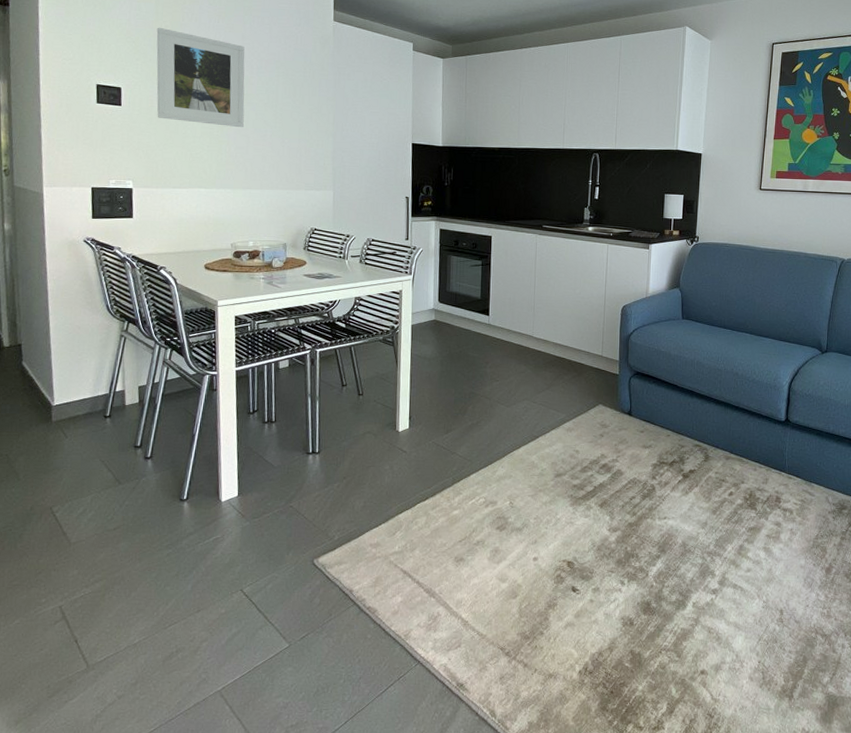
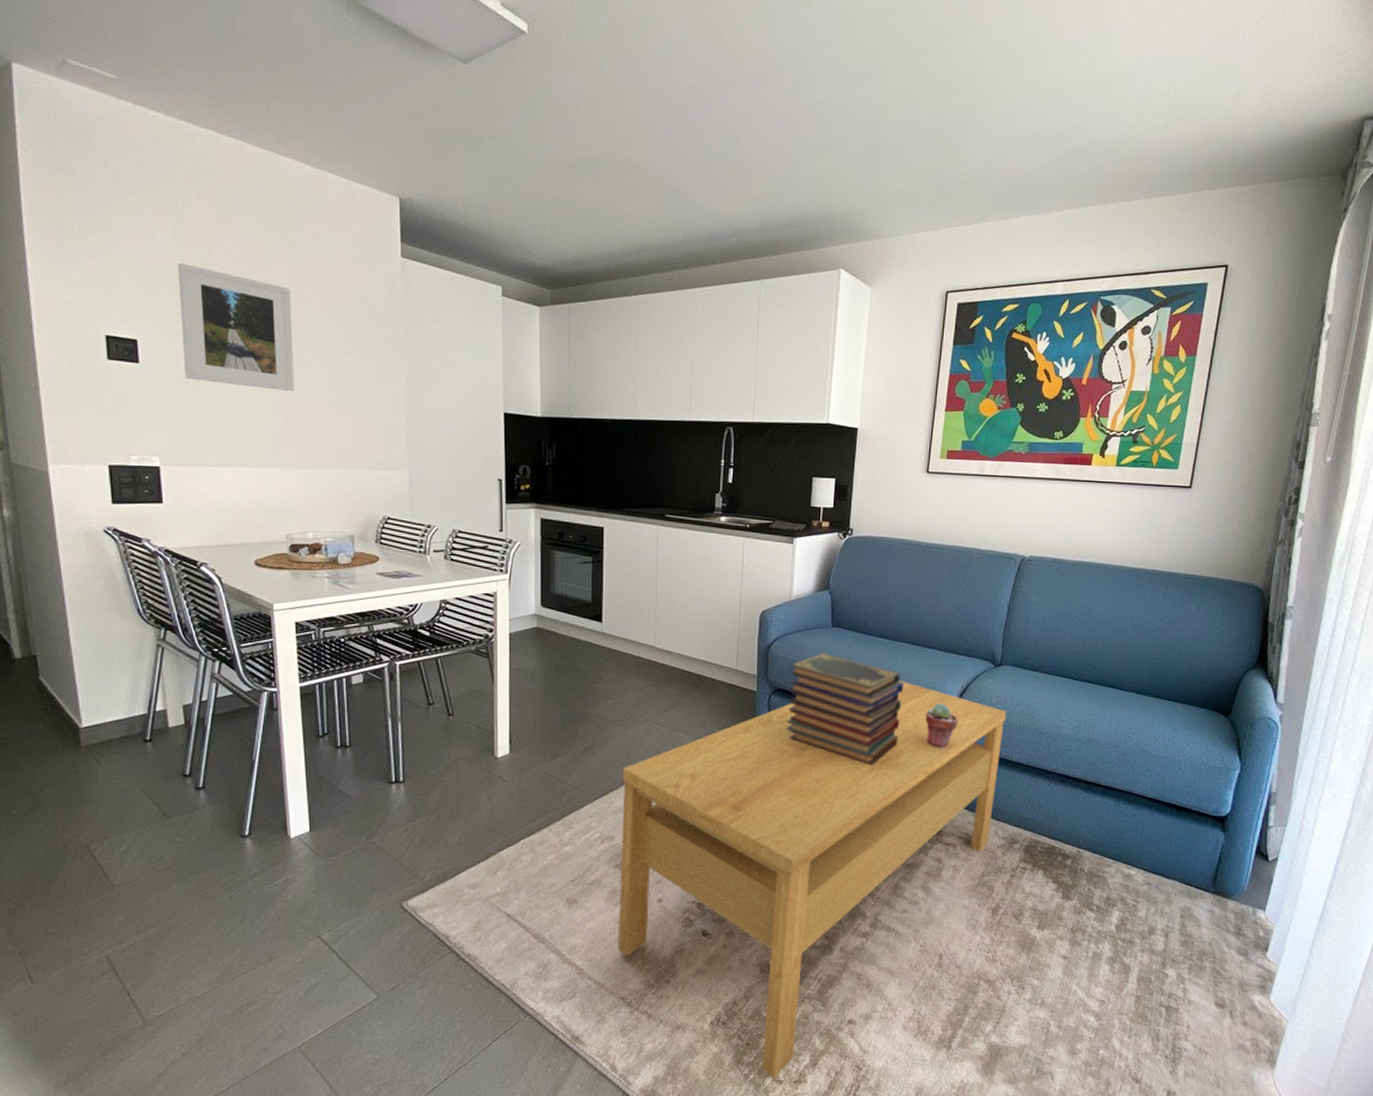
coffee table: none [499,365,833,726] -> present [618,680,1007,1079]
book stack: none [644,341,744,440] -> present [786,653,904,766]
potted succulent: none [763,384,792,425] -> present [925,703,959,749]

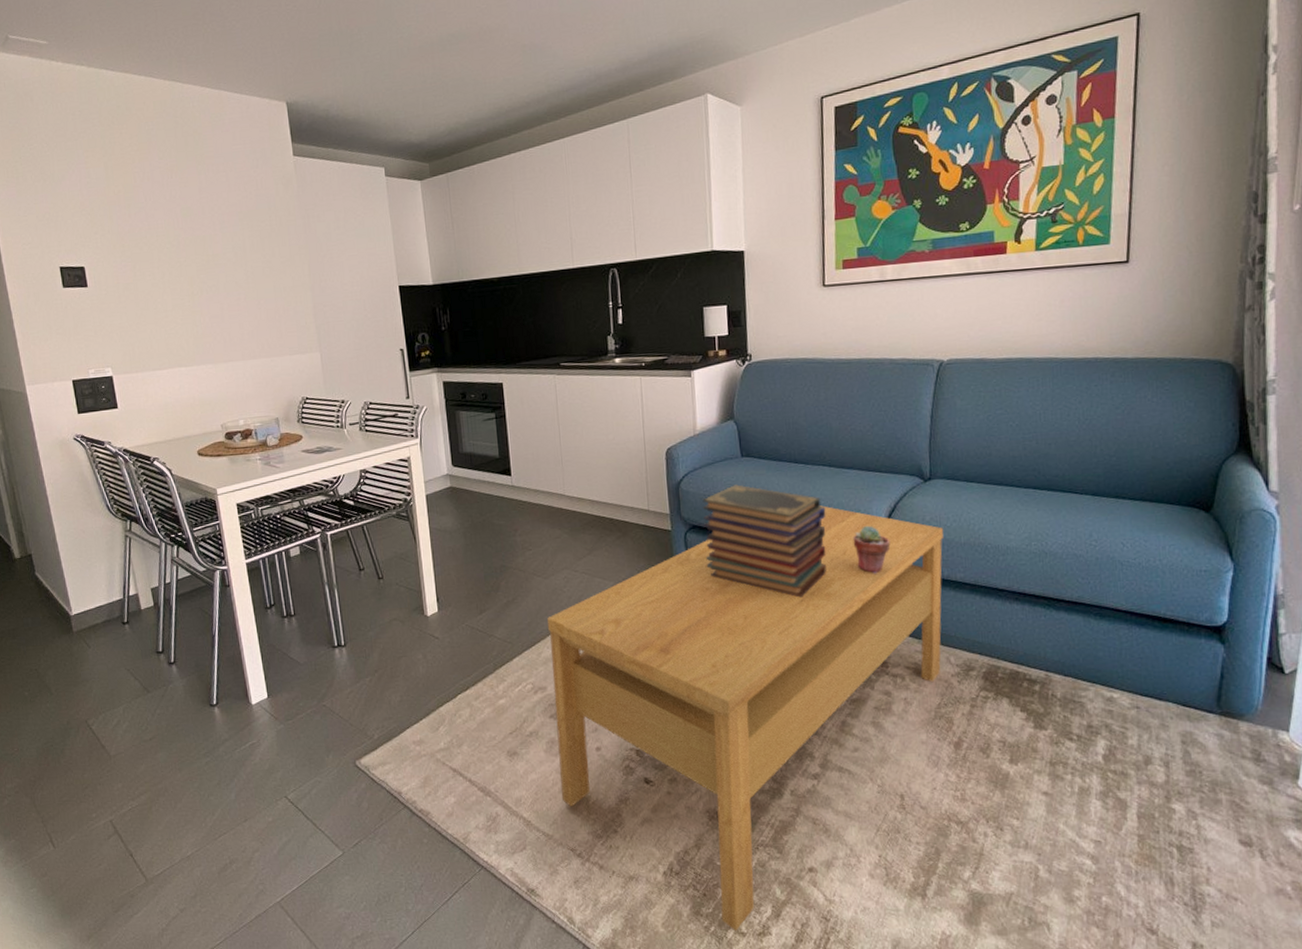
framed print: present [177,262,294,392] -> none [110,193,215,296]

